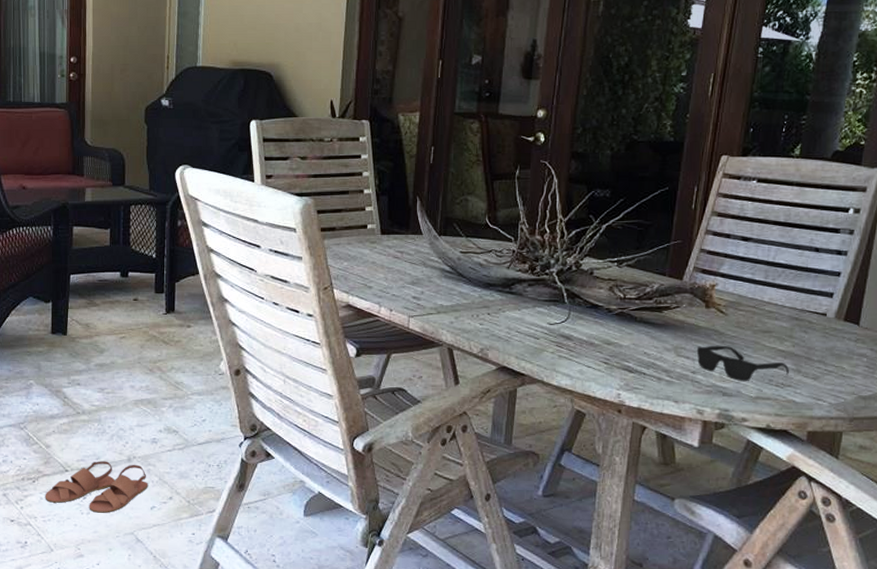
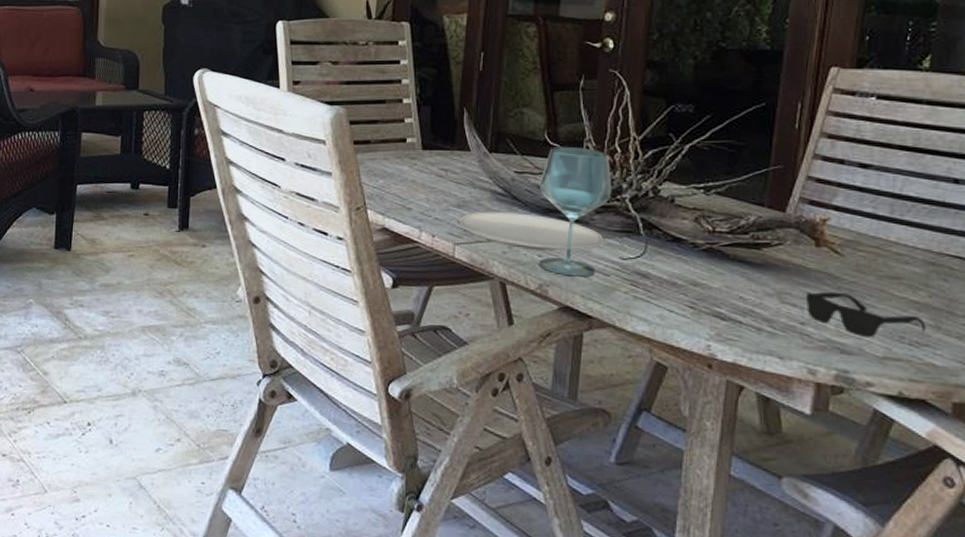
sandal: present [45,461,148,513] -> none [40,393,154,453]
plate: none [413,288,535,320] -> present [459,212,604,251]
wine glass: none [481,228,542,341] -> present [539,146,612,277]

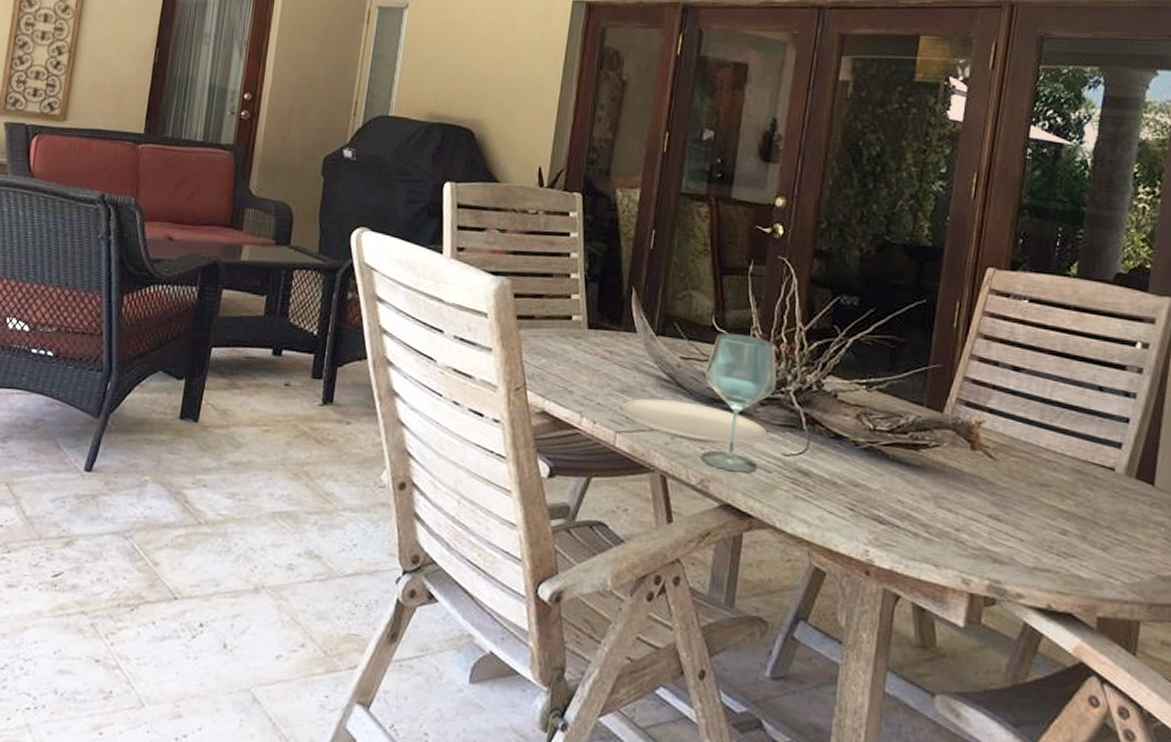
sunglasses: present [805,291,927,337] -> none [960,496,1074,546]

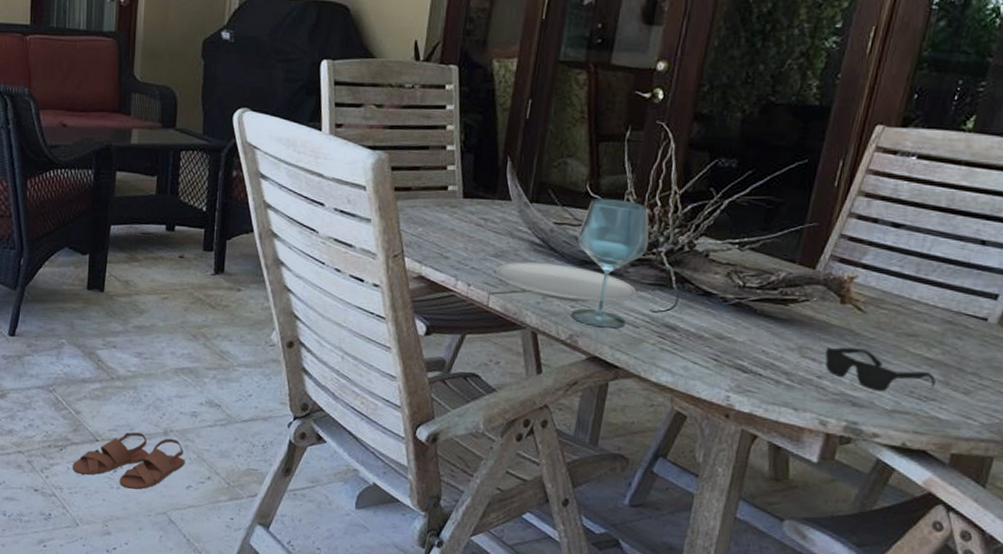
sandal: none [143,588,277,660] -> present [72,432,185,489]
sunglasses: none [960,496,1074,546] -> present [825,347,937,391]

